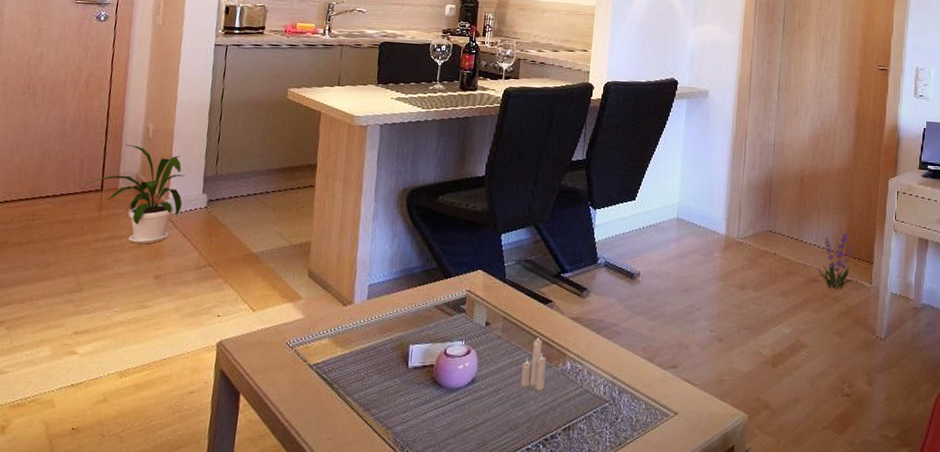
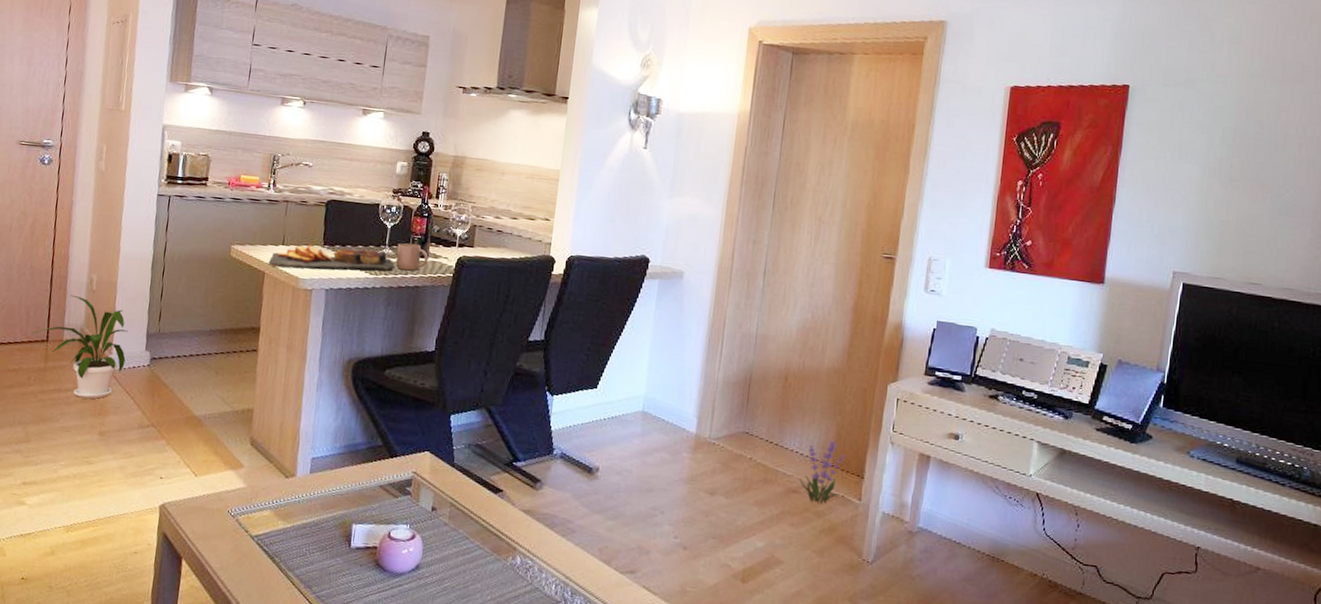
food platter: none [324,84,446,108] -> present [267,245,395,271]
mug: none [447,78,477,103] -> present [396,243,429,271]
candle: present [519,338,547,394] -> none [465,528,495,587]

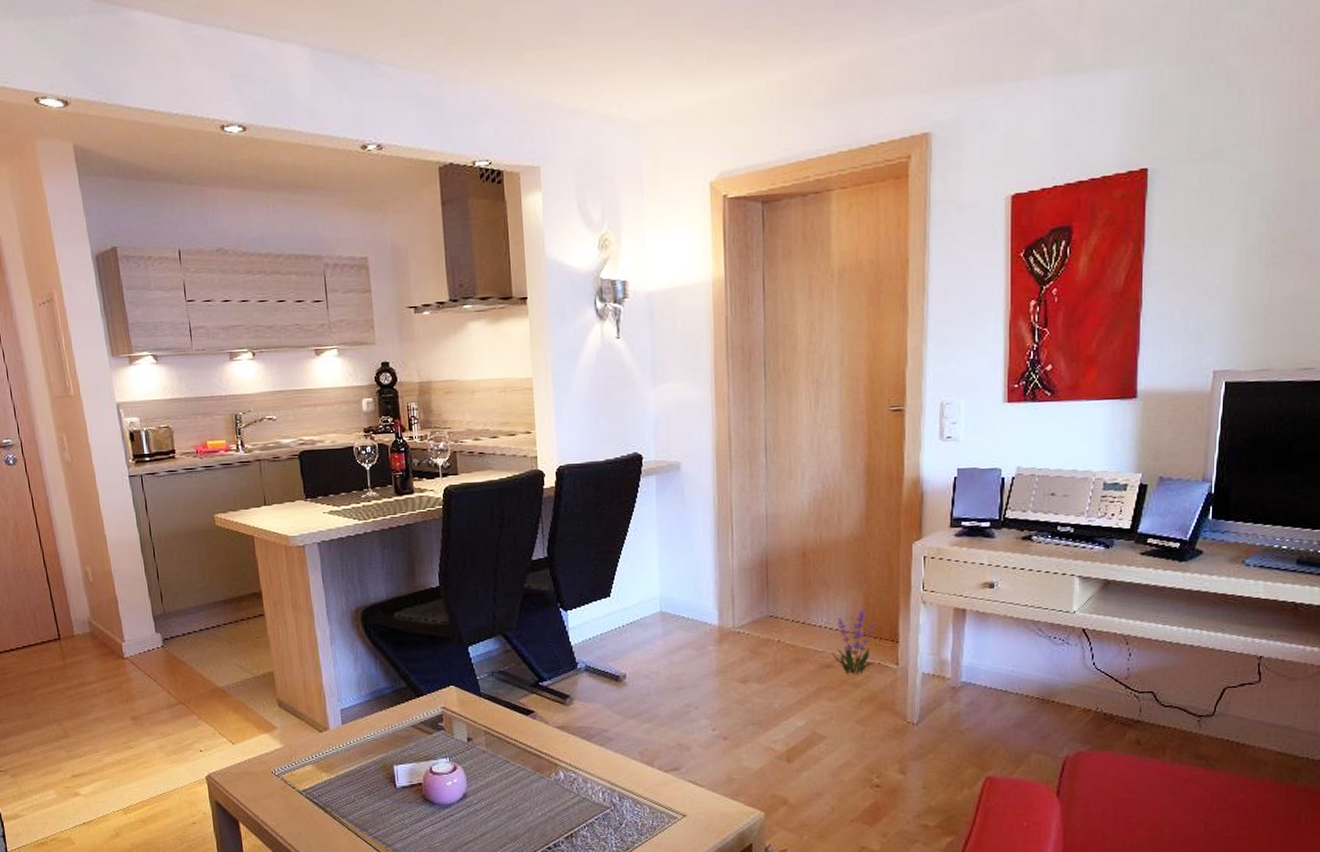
house plant: present [31,294,128,399] -> none [42,590,139,688]
food platter: present [267,245,395,271] -> none [254,494,382,530]
mug: present [396,243,429,271] -> none [380,481,414,511]

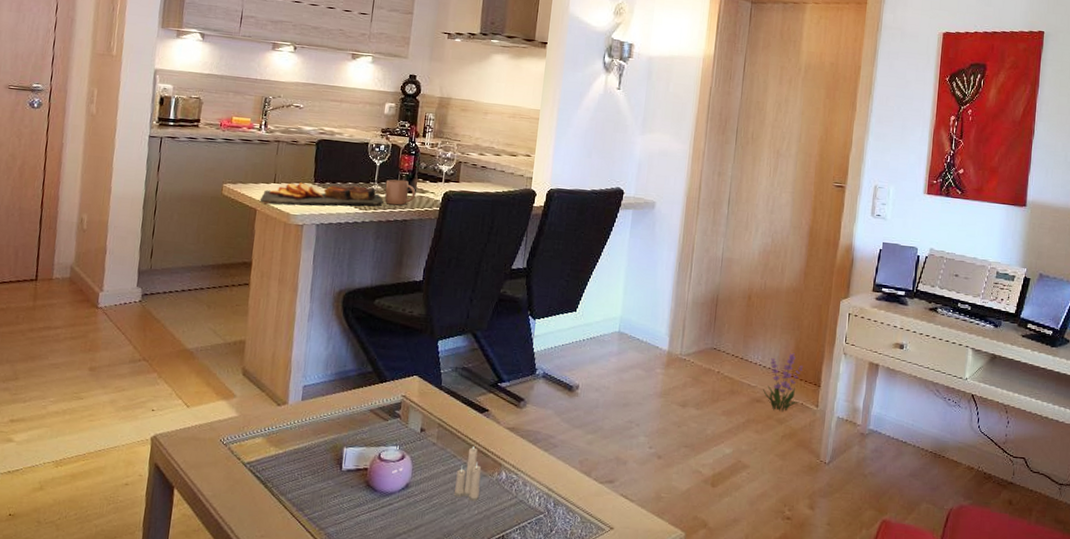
food platter: none [254,494,382,530] -> present [259,182,384,206]
mug: none [380,481,414,511] -> present [385,179,416,206]
candle: none [513,749,541,804] -> present [453,446,482,502]

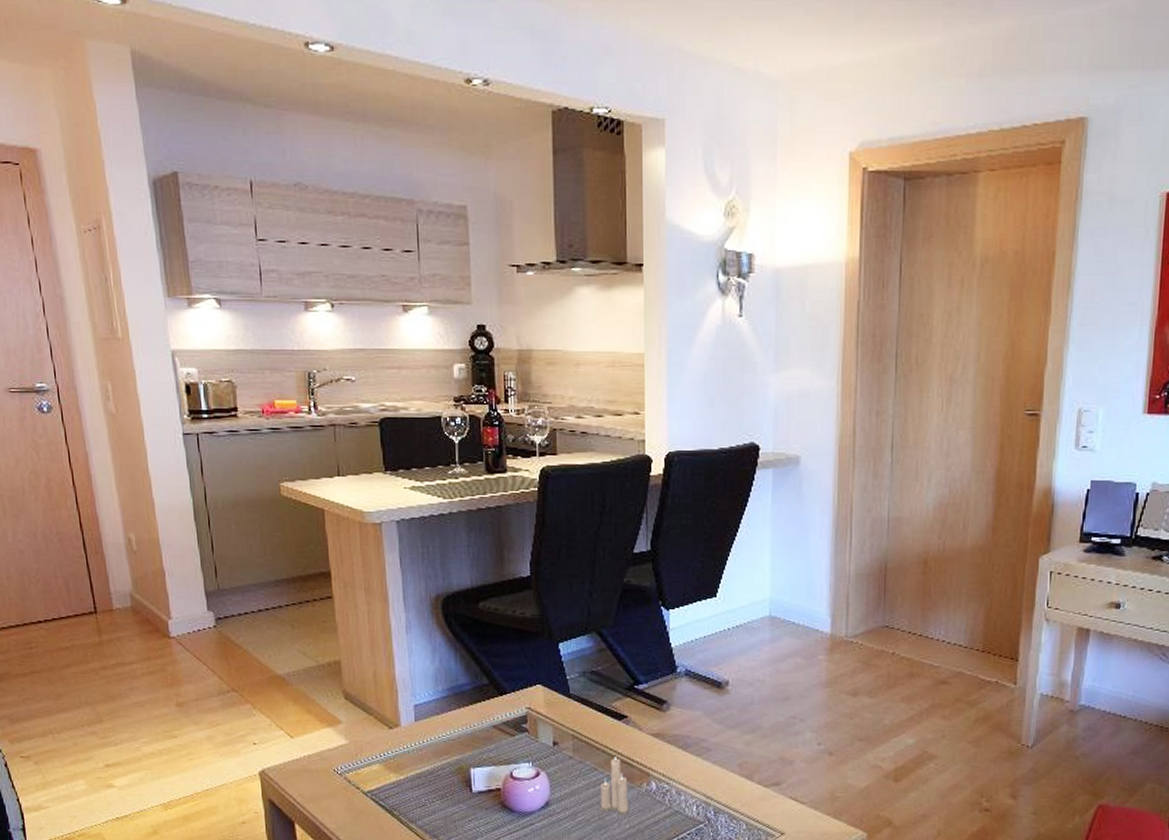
food platter: present [259,182,384,206] -> none [325,470,470,503]
mug: present [385,179,416,206] -> none [469,458,507,490]
plant: present [762,352,803,411] -> none [947,623,996,692]

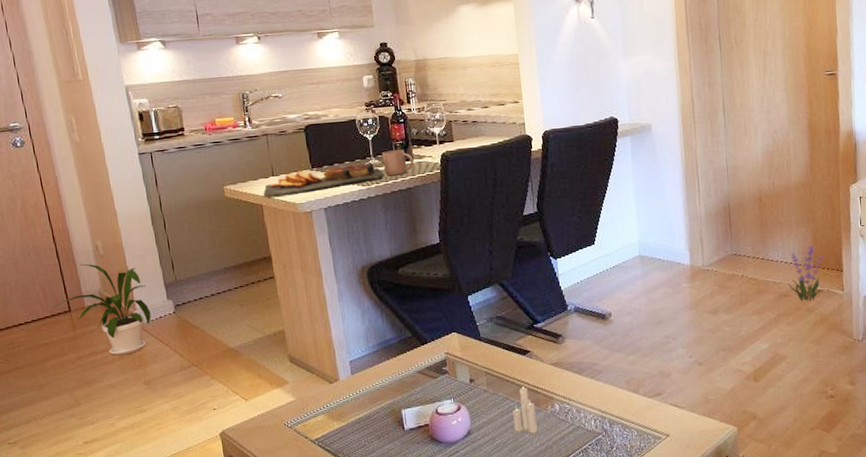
house plant: none [76,558,188,670] -> present [52,263,151,356]
food platter: none [325,470,470,503] -> present [263,162,384,199]
mug: none [469,458,507,490] -> present [381,149,414,176]
plant: none [947,623,996,692] -> present [787,243,825,301]

